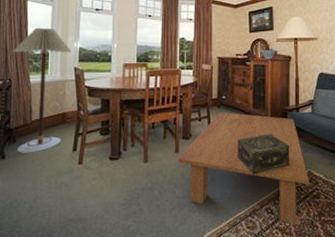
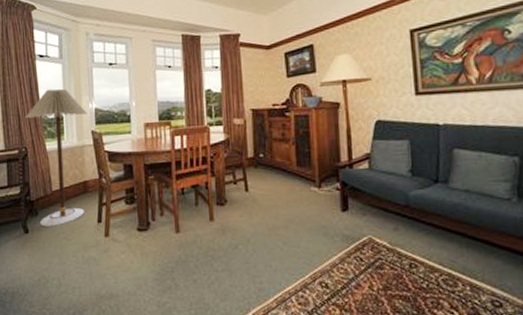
coffee table: present [177,112,310,224] -> none [213,172,371,300]
decorative box: present [237,134,290,175] -> none [280,196,346,244]

